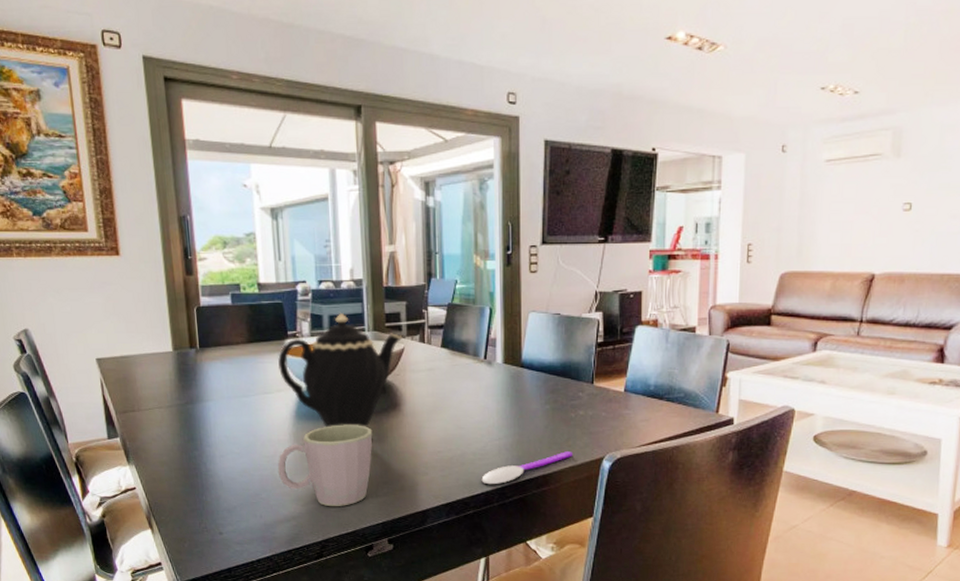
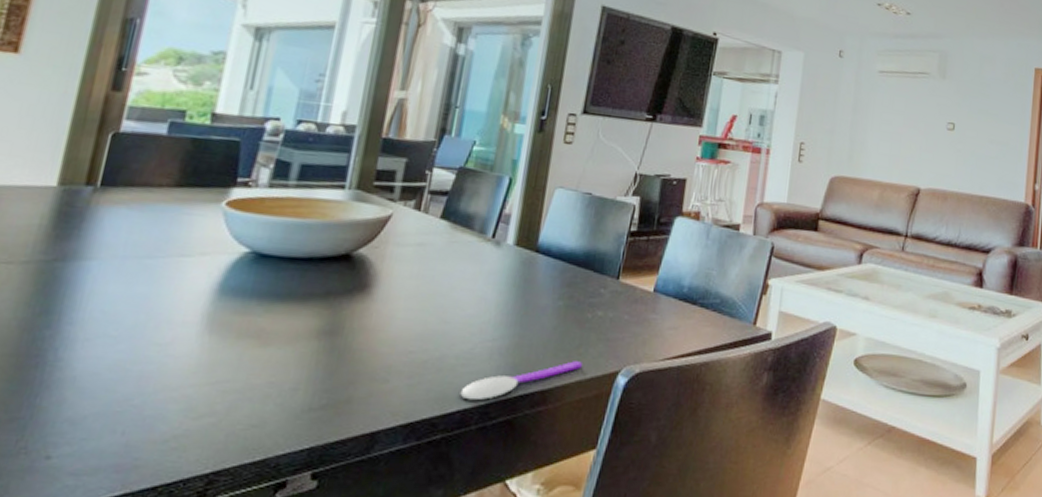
mug: present [277,424,373,506] -> none [168,306,325,422]
teapot: present [278,312,403,428] -> none [211,161,394,313]

